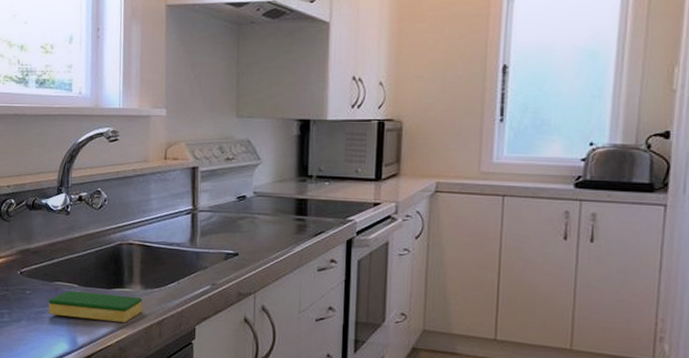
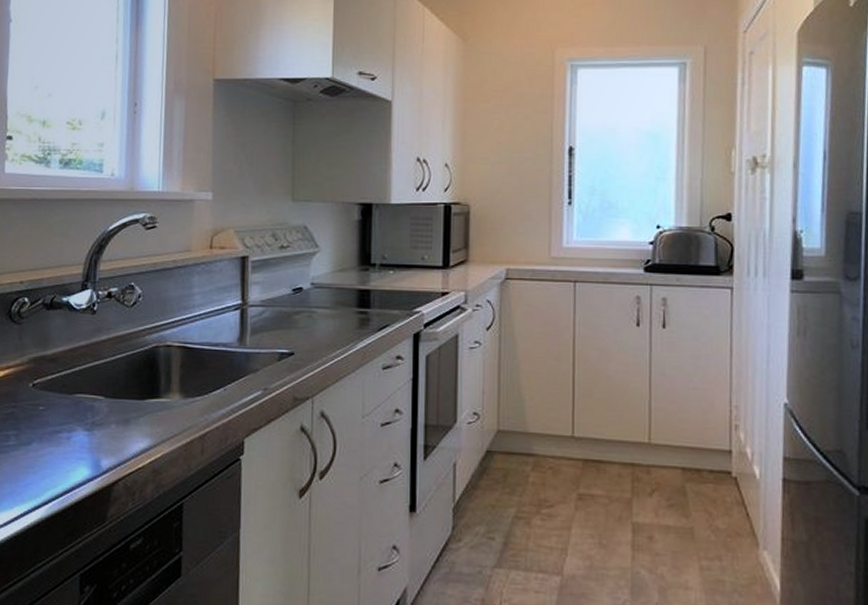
dish sponge: present [48,291,142,323] -> none [66,404,182,439]

